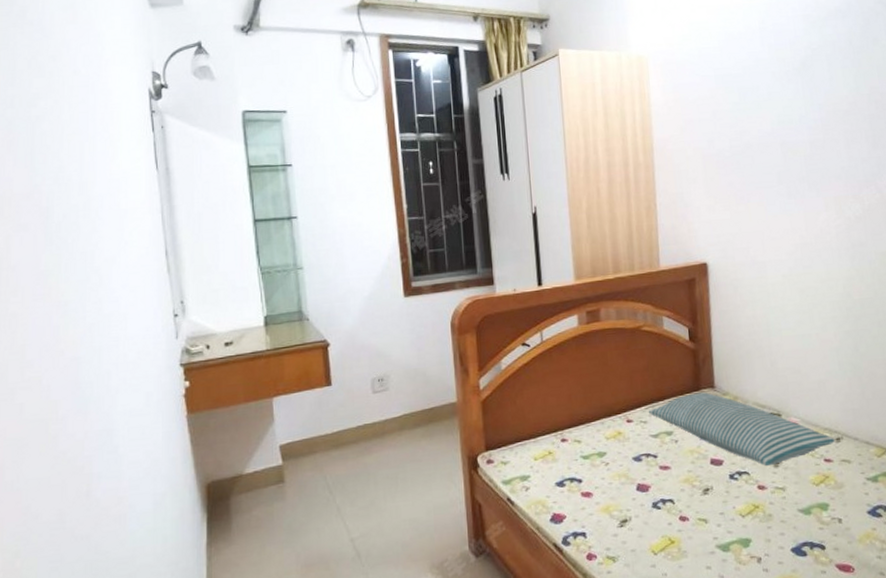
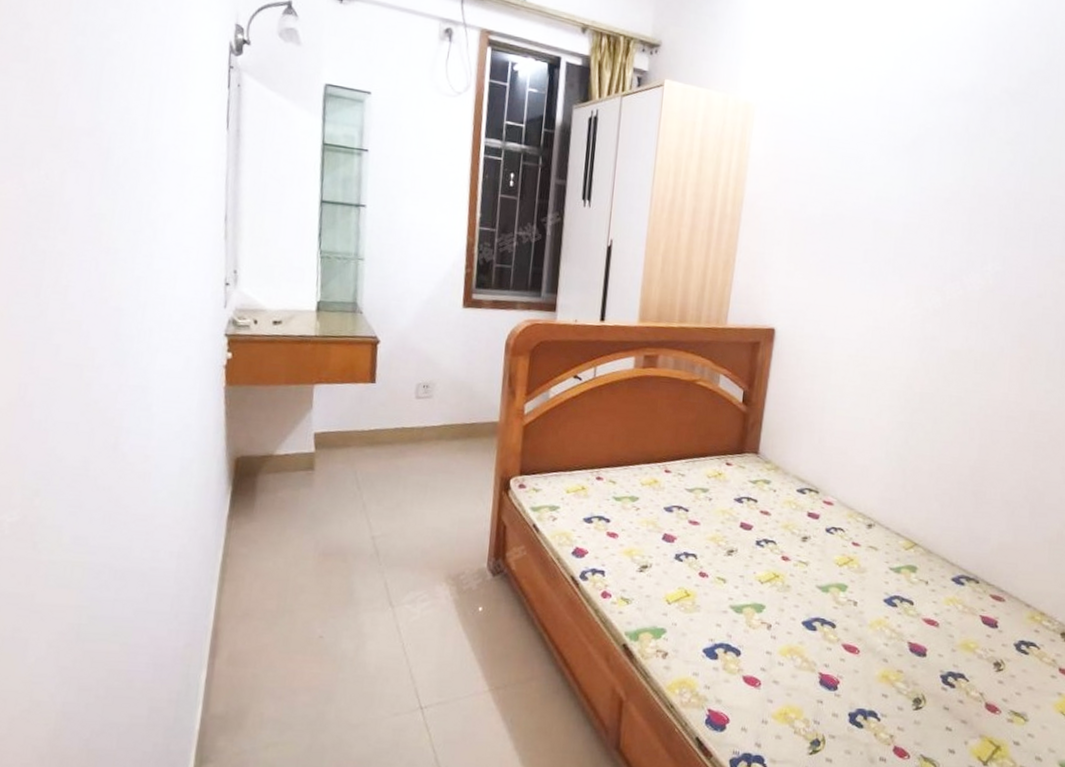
pillow: present [648,392,836,466] -> none [688,455,867,539]

